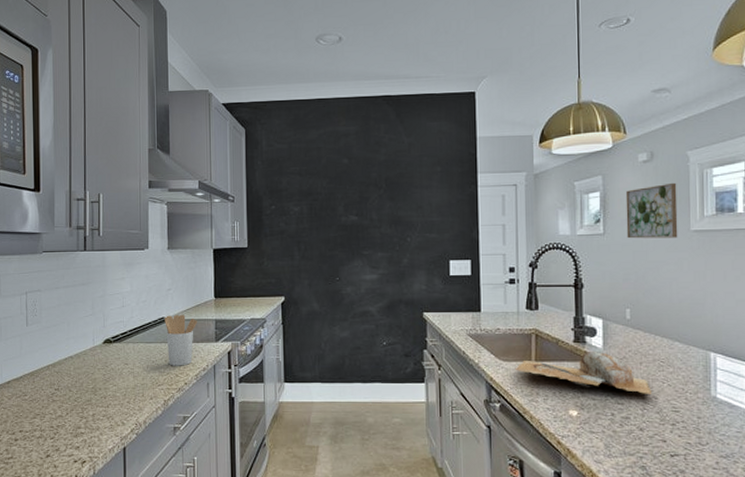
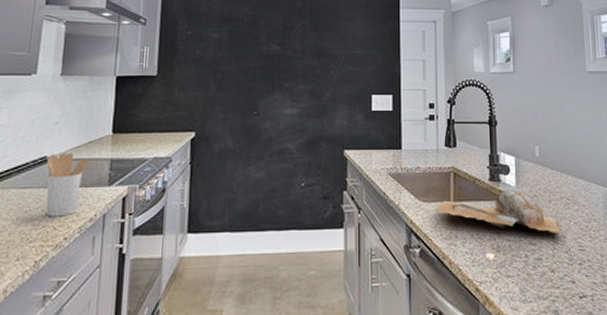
wall art: present [625,182,678,239] -> none [531,26,577,78]

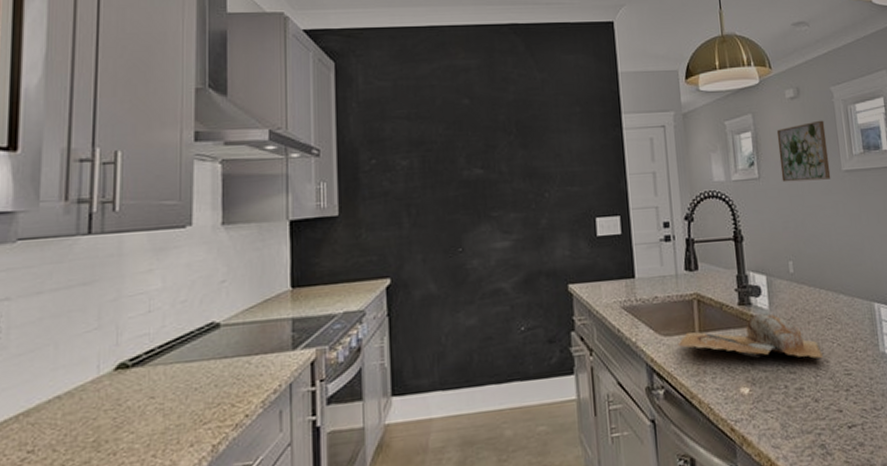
utensil holder: present [46,152,89,217] -> none [215,315,266,392]
wall art: none [531,26,577,78] -> present [776,120,831,182]

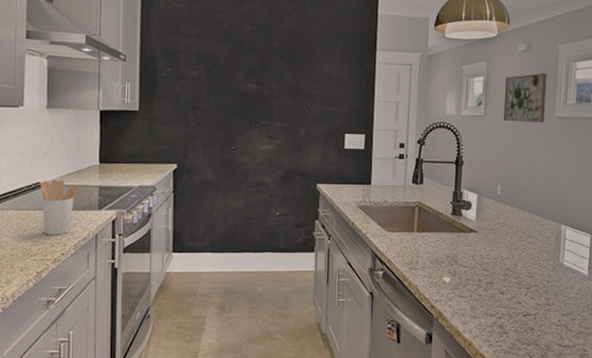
utensil holder: none [215,315,266,392] -> present [40,179,79,235]
chopping board: present [677,313,823,359] -> none [398,222,513,262]

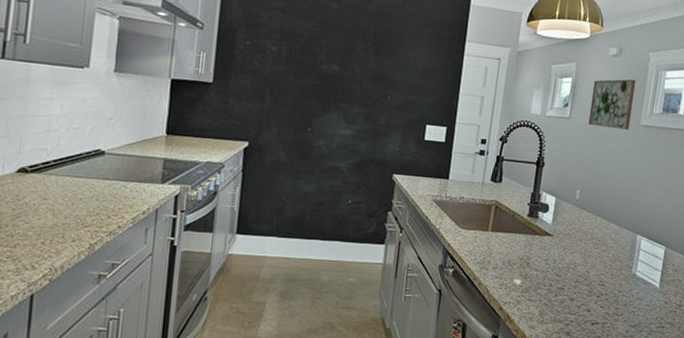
utensil holder: present [40,179,79,235] -> none [100,147,142,207]

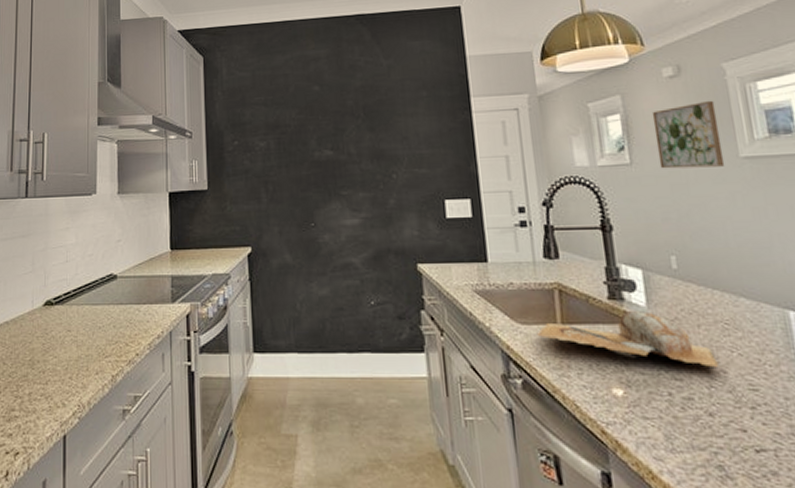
chopping board: none [472,225,586,269] -> present [536,310,719,367]

